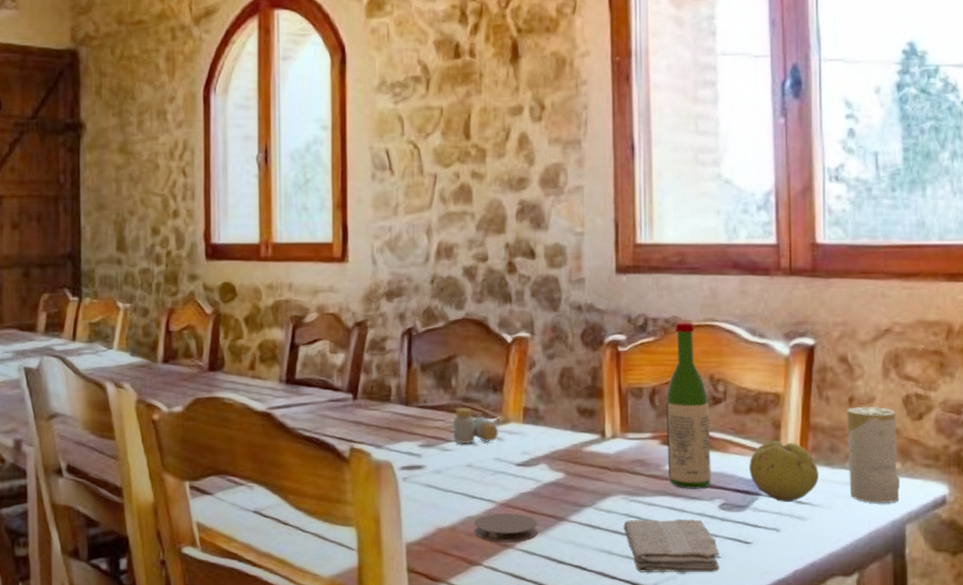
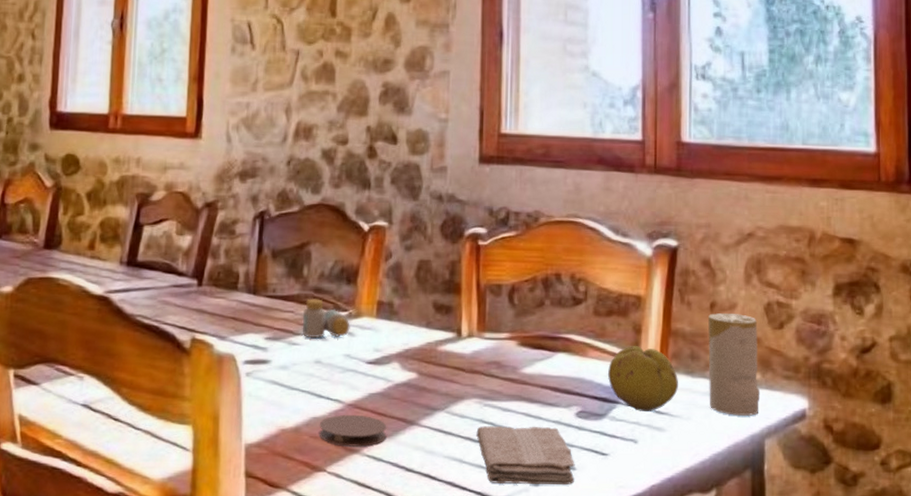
wine bottle: present [665,322,712,489] -> none [524,217,570,395]

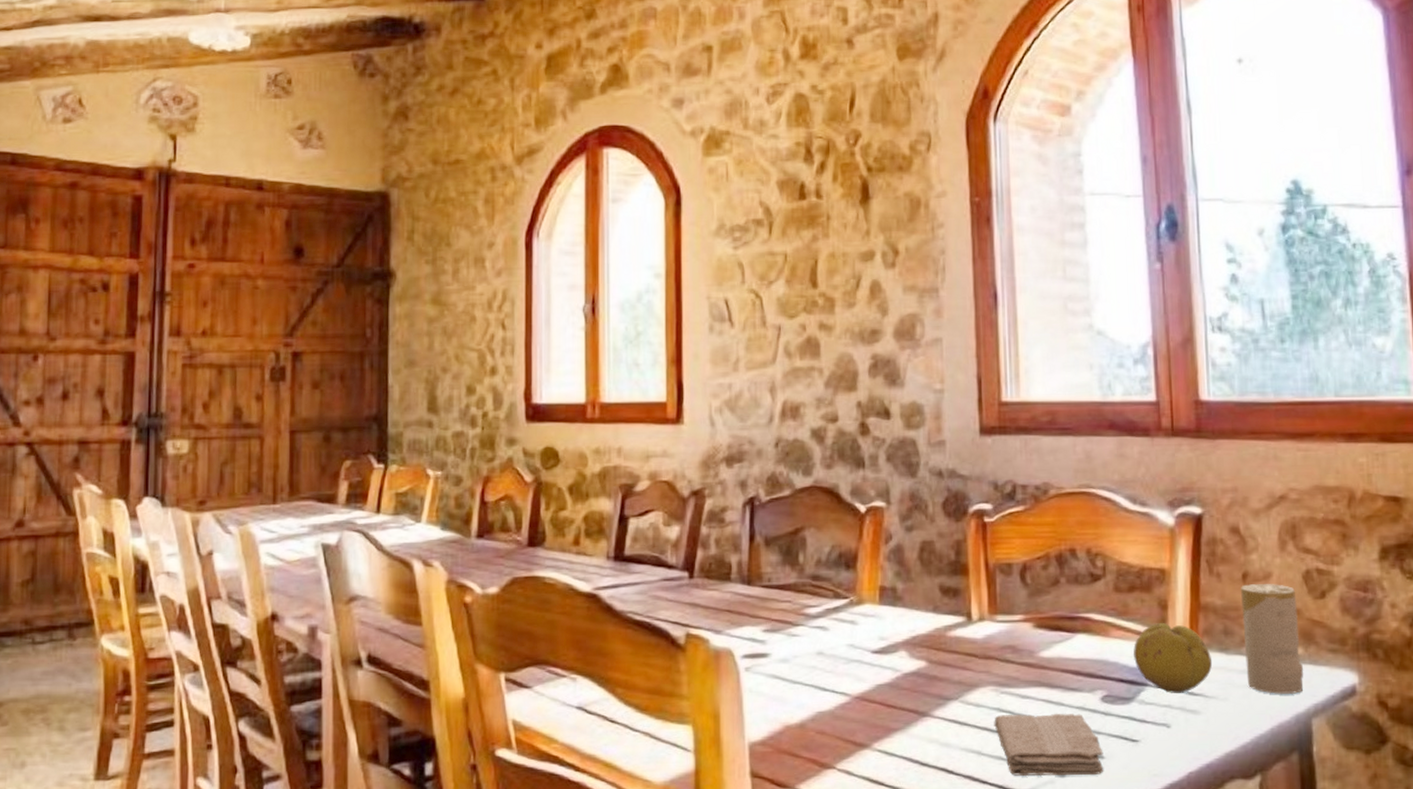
pill bottle: present [302,298,350,338] -> none [801,587,852,628]
coaster: present [319,414,387,447] -> none [825,707,898,742]

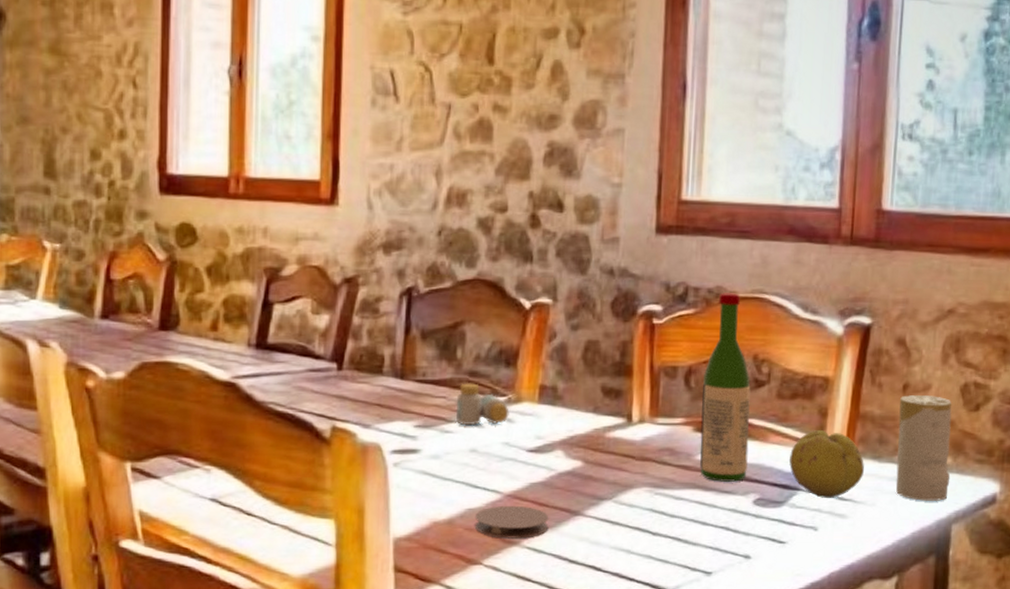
pill bottle: none [801,587,852,628] -> present [455,383,509,425]
coaster: none [825,707,898,742] -> present [474,505,549,539]
washcloth: present [994,713,1104,776] -> none [646,514,751,575]
wine bottle: none [1038,489,1093,679] -> present [700,293,751,482]

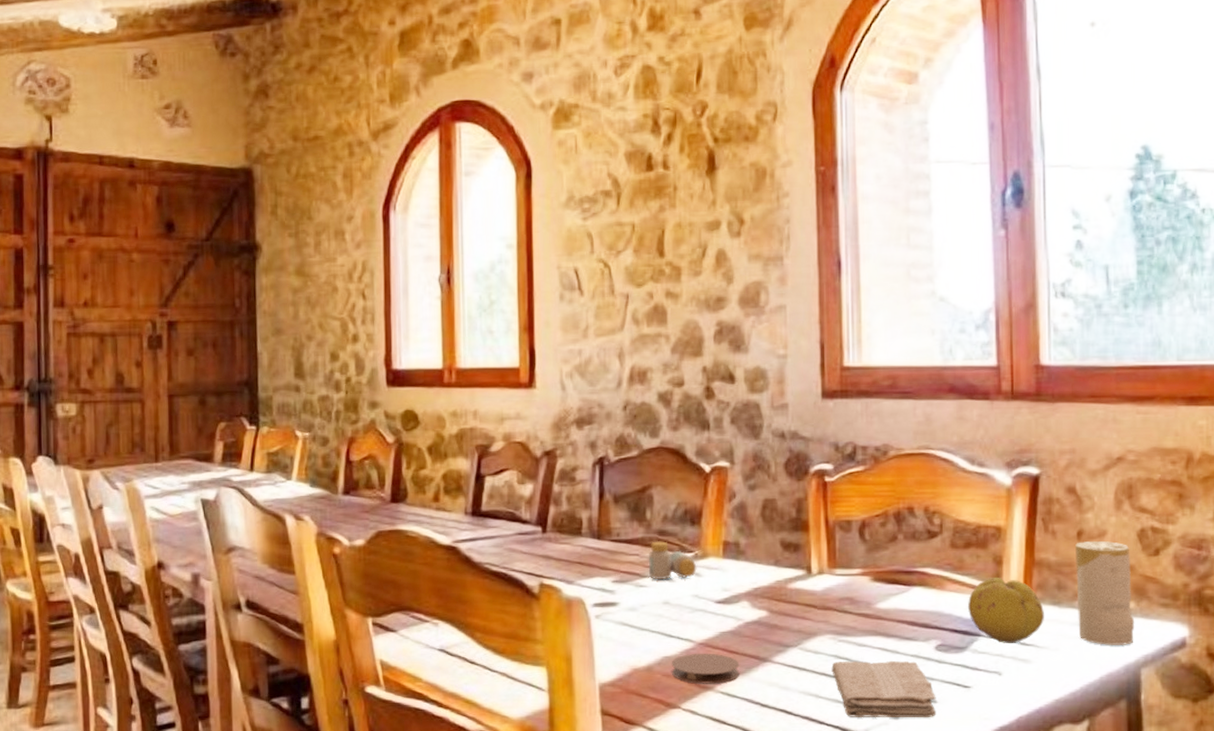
washcloth: none [646,514,751,575] -> present [831,660,937,718]
wine bottle: present [700,293,751,482] -> none [876,450,928,629]

